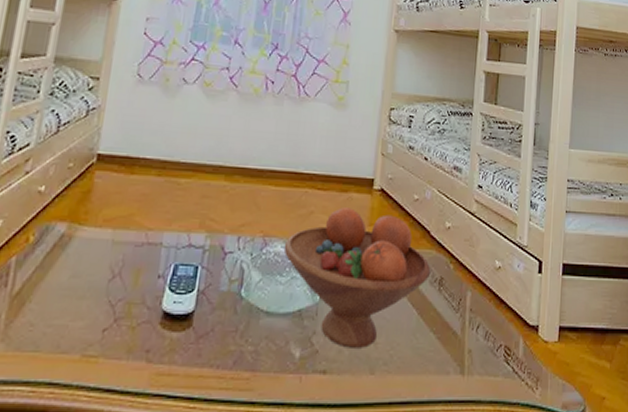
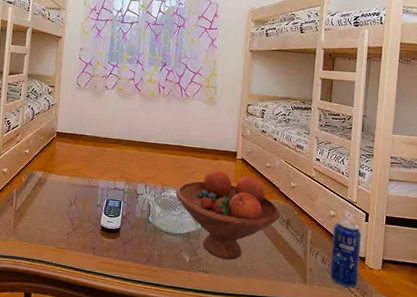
beverage can: none [495,273,533,374] -> present [330,220,361,288]

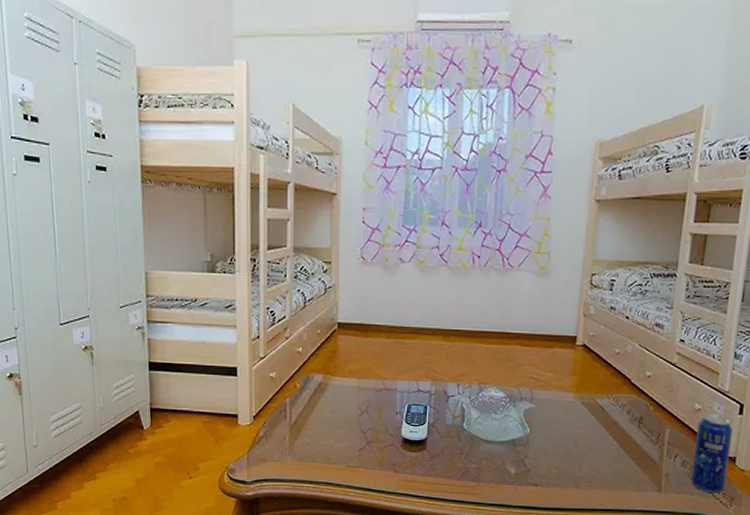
fruit bowl: present [175,170,280,260] -> none [497,360,631,469]

